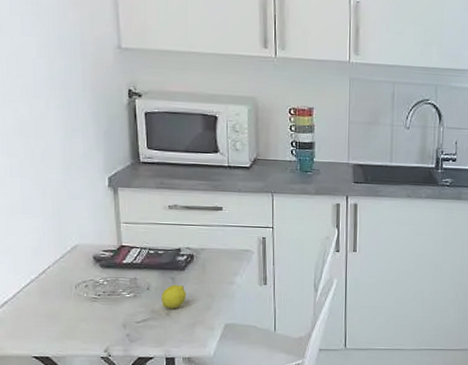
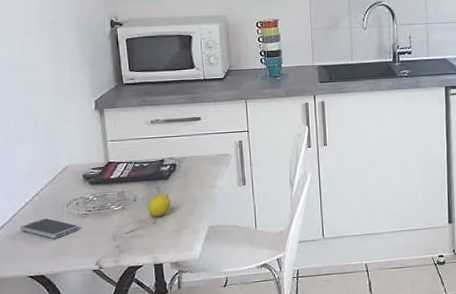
smartphone: none [24,298,89,321] -> present [19,218,80,239]

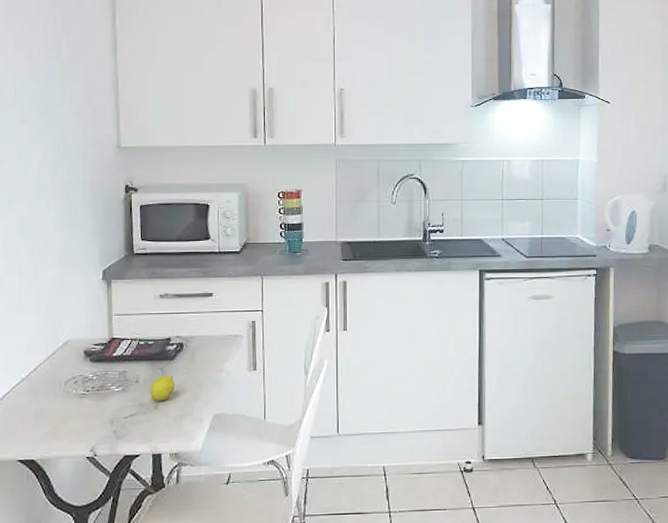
smartphone: present [19,218,80,239] -> none [13,397,77,420]

